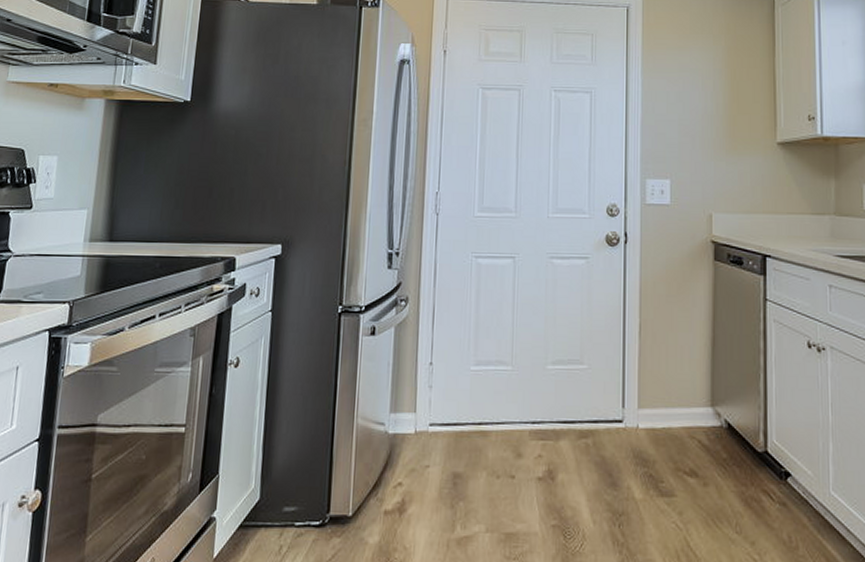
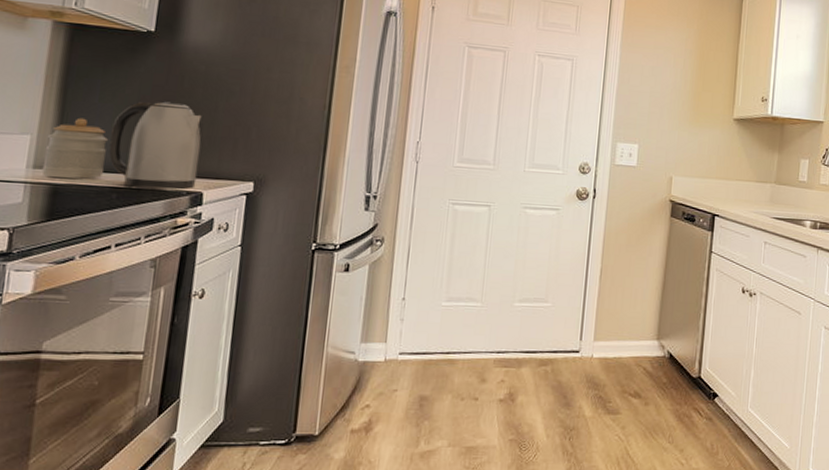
jar: none [96,190,153,250] -> present [41,117,109,179]
kettle: none [153,167,234,257] -> present [109,100,202,190]

